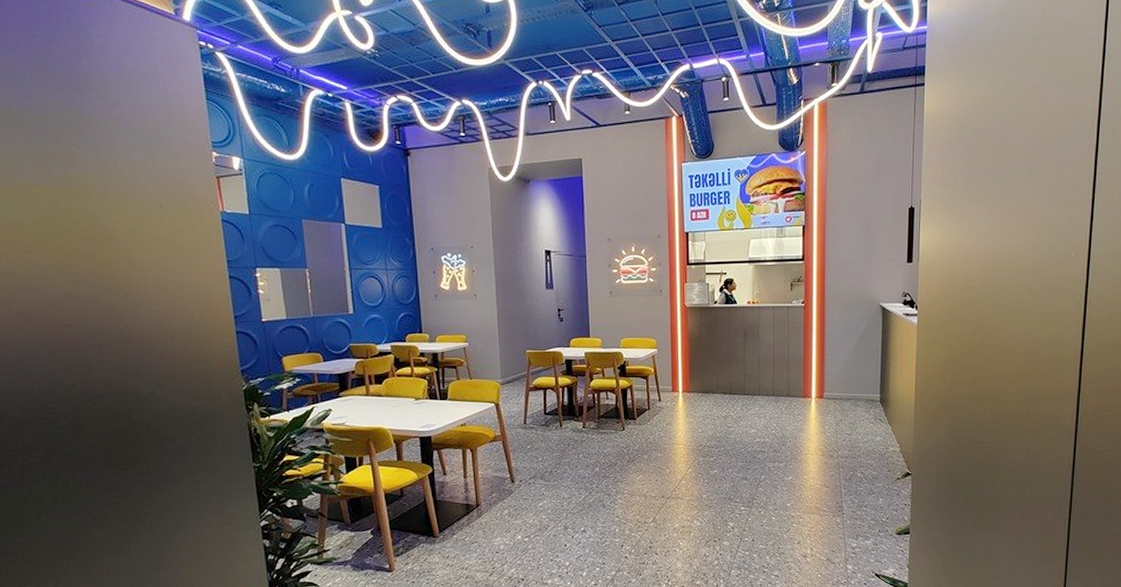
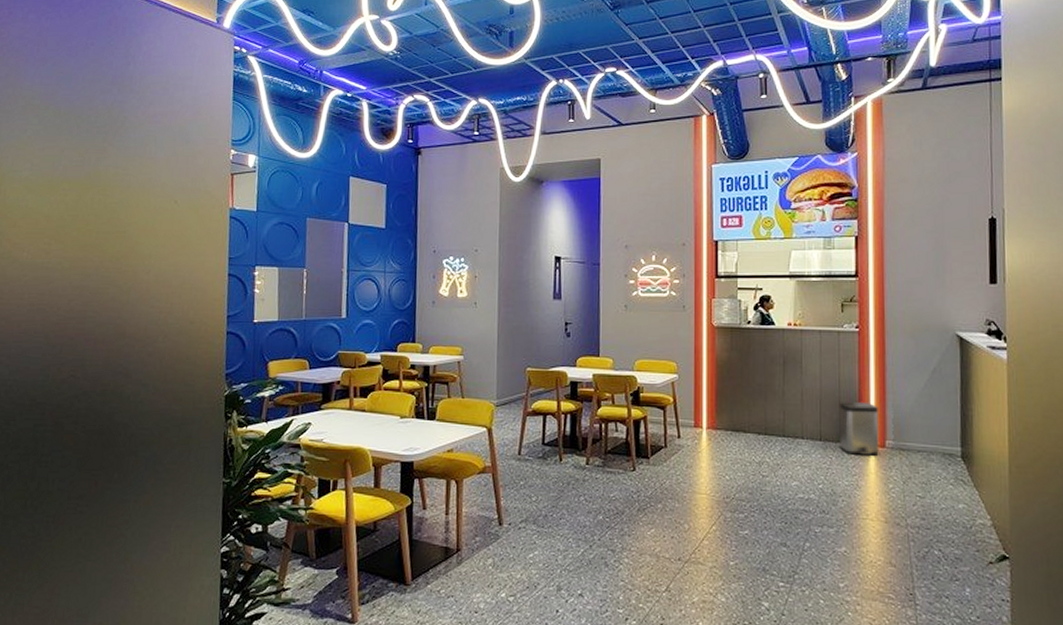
pedal bin: none [788,364,818,406] -> present [839,402,879,456]

